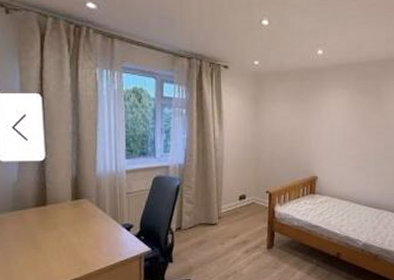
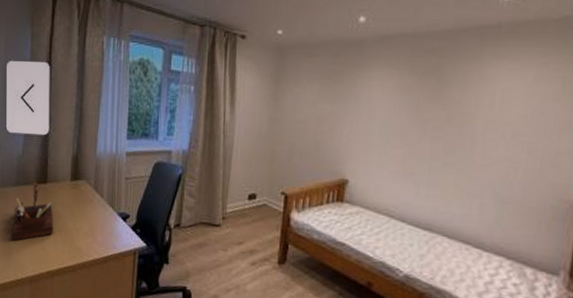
desk organizer: none [11,205,56,263] -> present [12,181,53,241]

